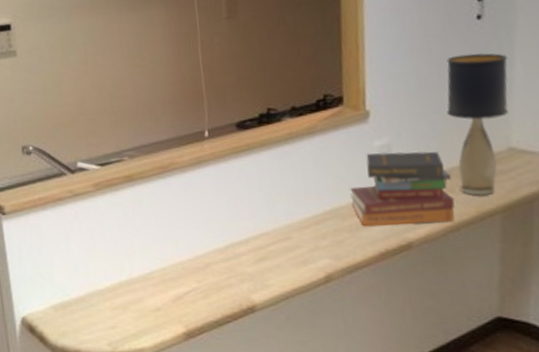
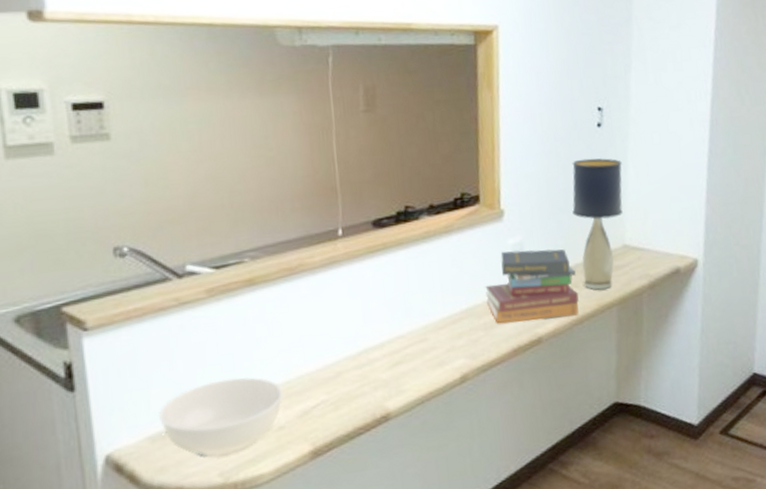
bowl: none [60,262,159,329] -> present [159,377,283,458]

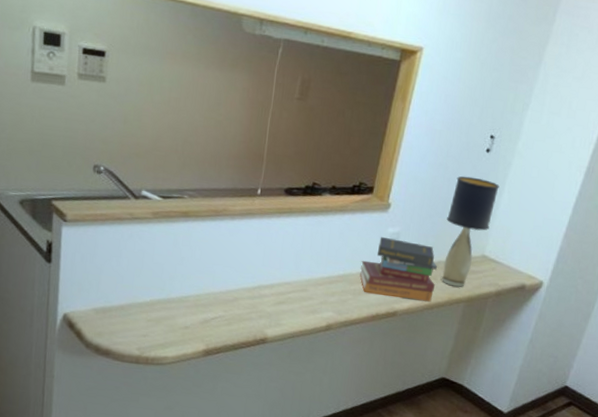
bowl: present [159,377,283,458] -> none [104,281,193,337]

